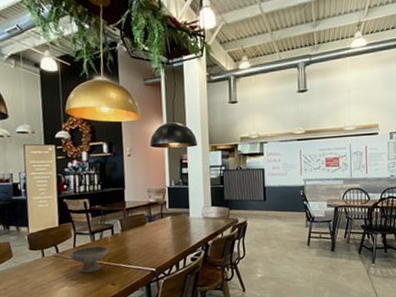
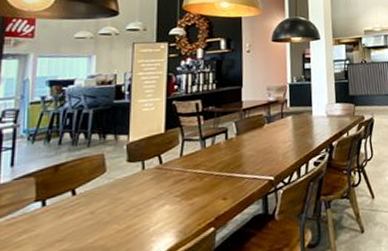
bowl: present [69,245,109,274] -> none [174,153,222,188]

